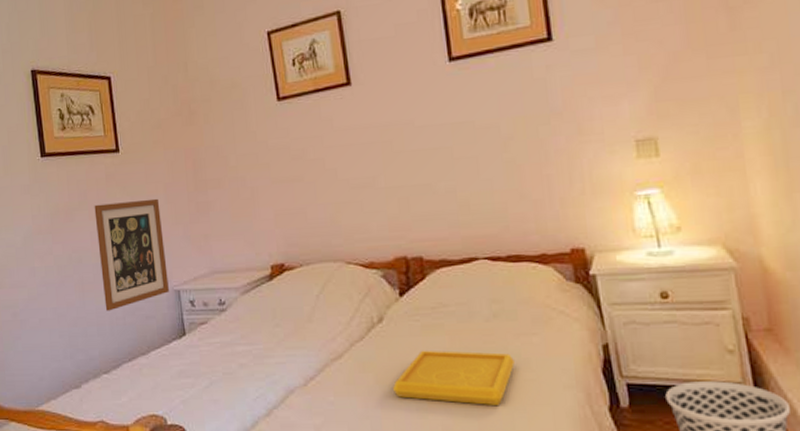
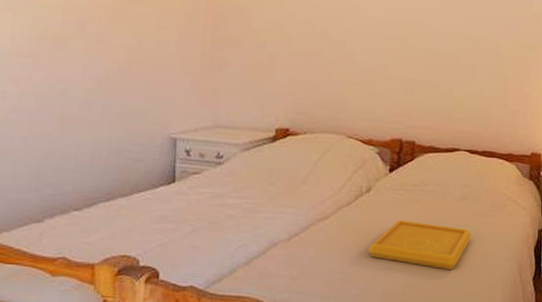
wall art: present [94,198,169,311] -> none [87,38,170,149]

